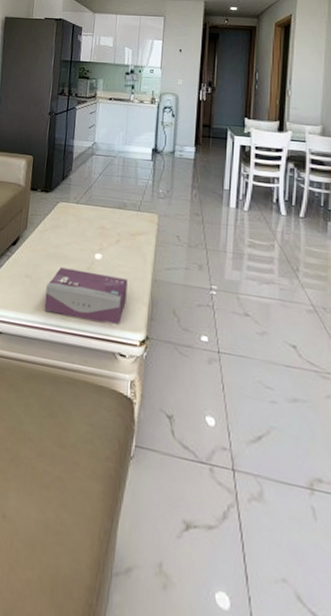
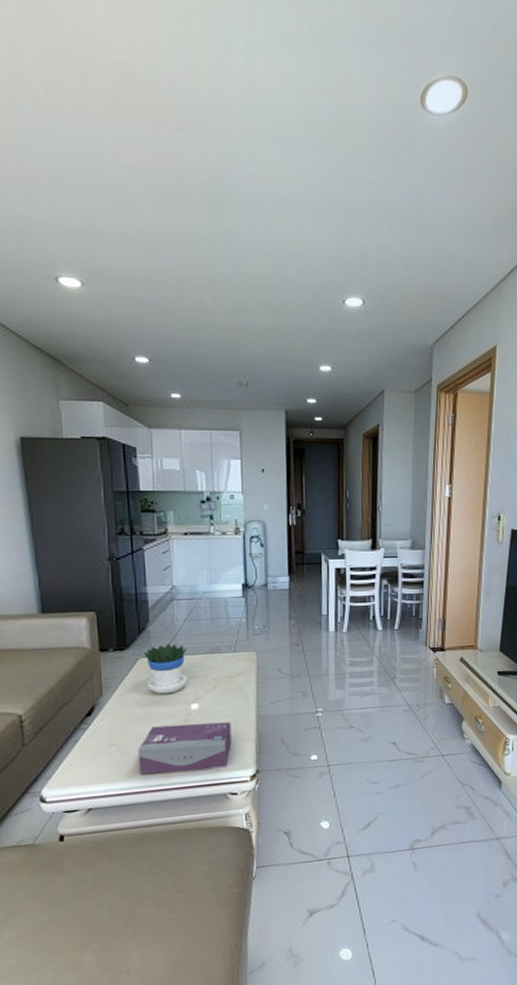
flowerpot: none [62,192,98,240] -> present [145,643,187,695]

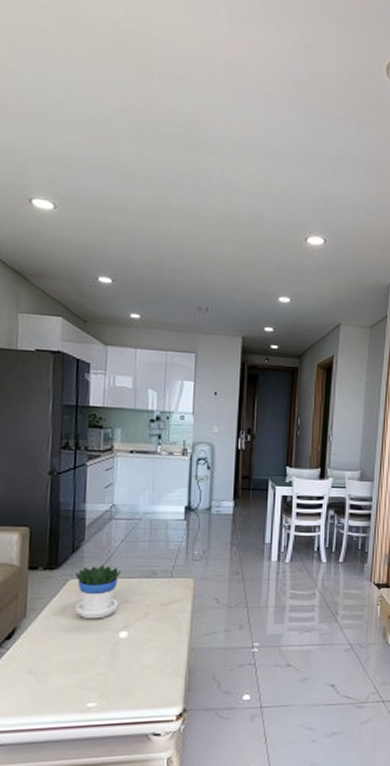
tissue box: present [138,721,232,775] -> none [56,653,160,709]

